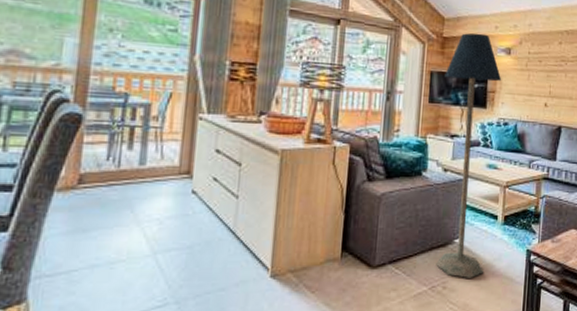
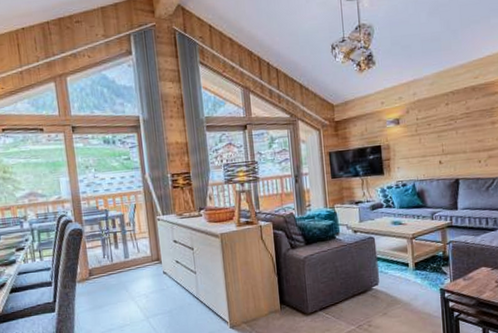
floor lamp: present [436,33,502,278] -> none [341,111,402,317]

